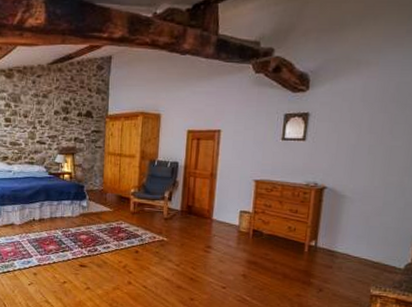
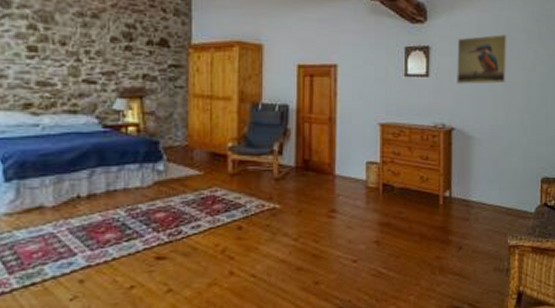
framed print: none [333,100,395,148] -> present [457,34,507,84]

